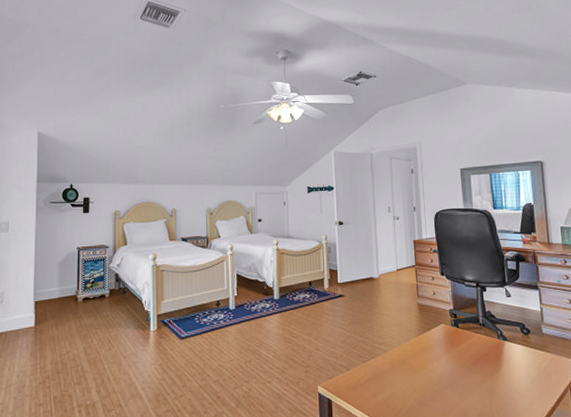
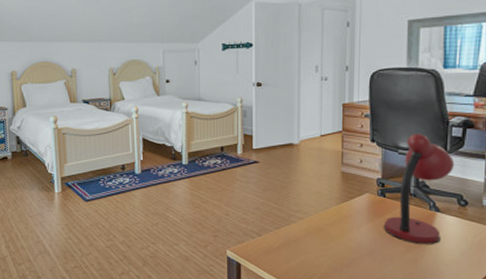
desk lamp: none [460,267,514,374] -> present [383,133,455,245]

